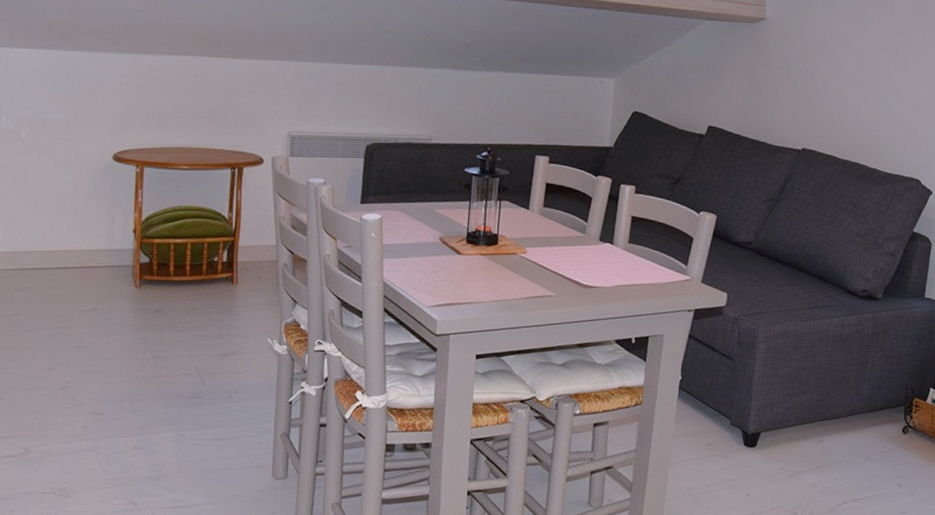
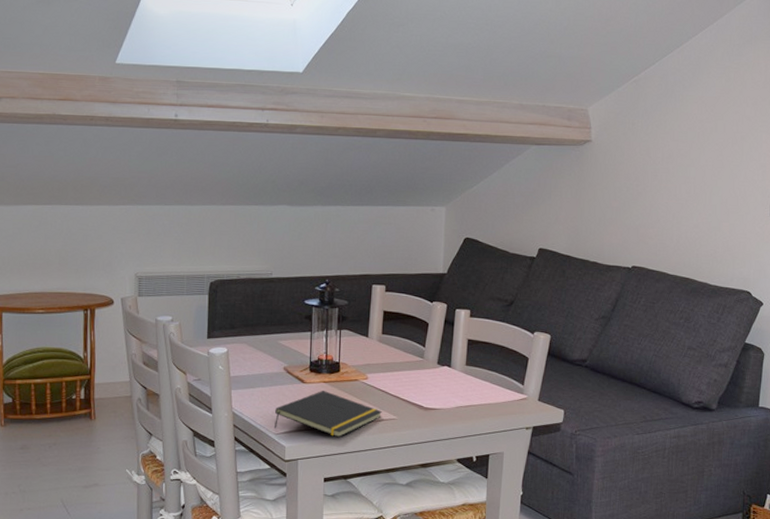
notepad: none [425,263,541,313] -> present [273,391,383,438]

